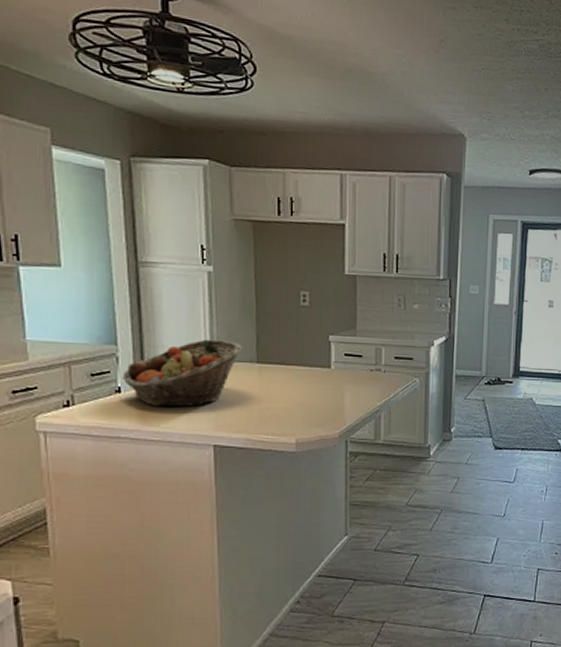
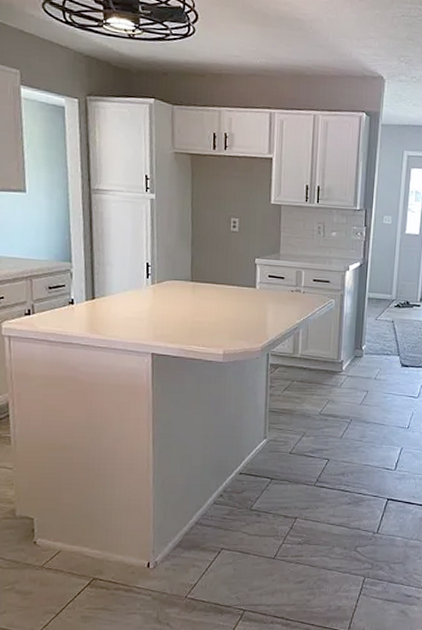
fruit basket: present [122,339,242,408] -> none [75,259,179,319]

